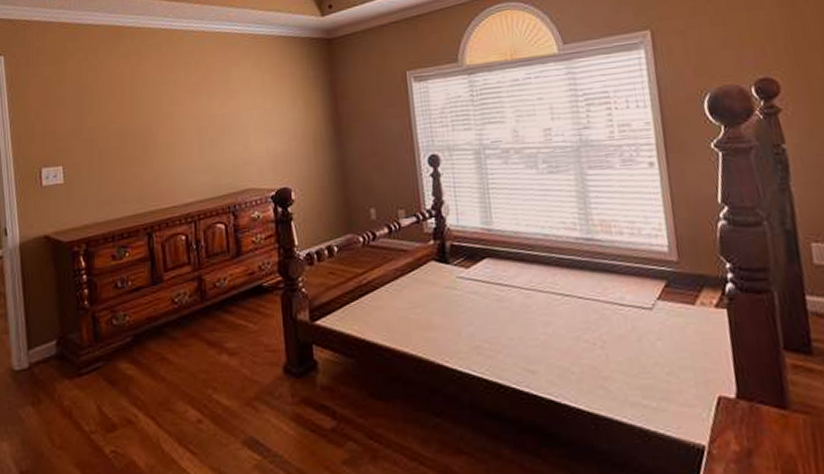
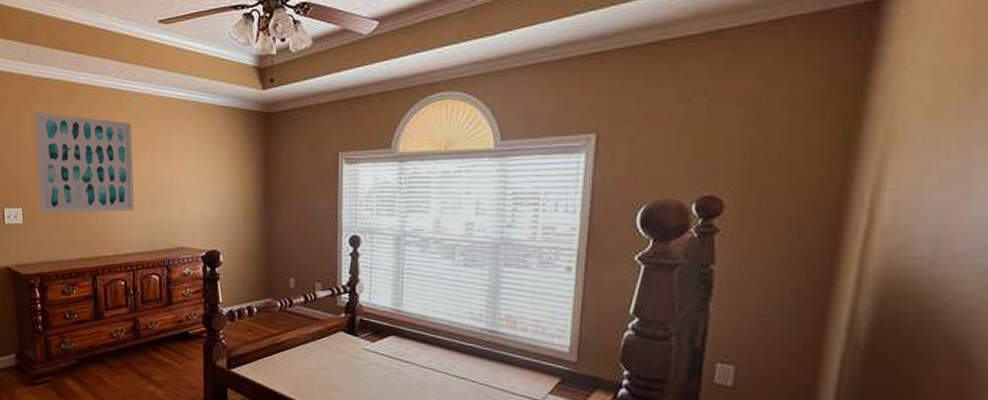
wall art: none [76,59,192,168] -> present [34,111,134,213]

